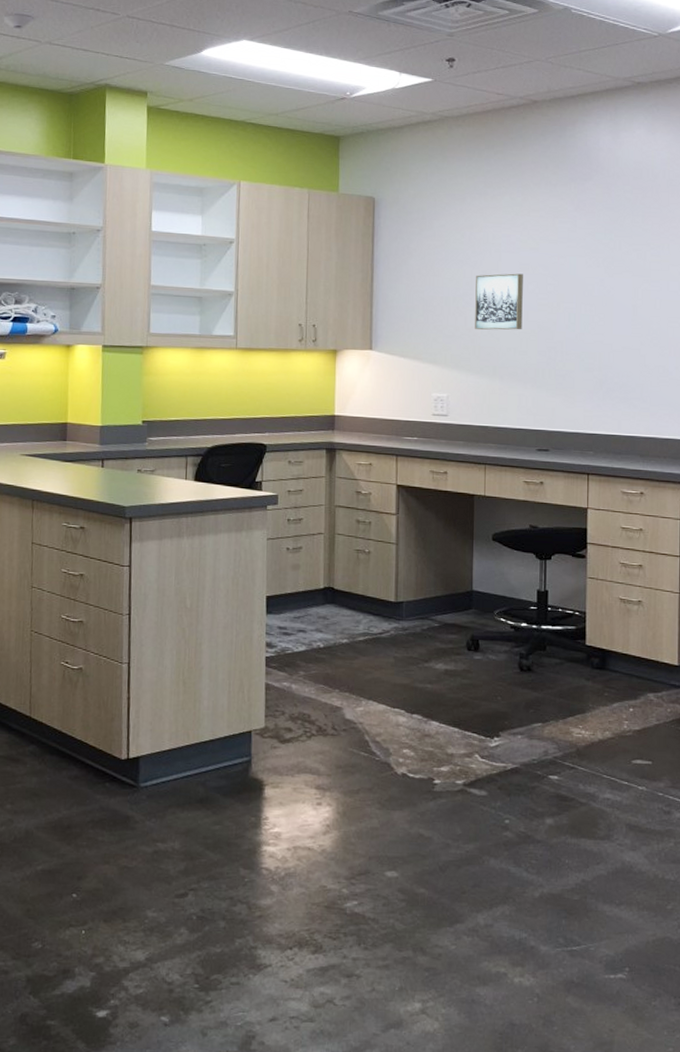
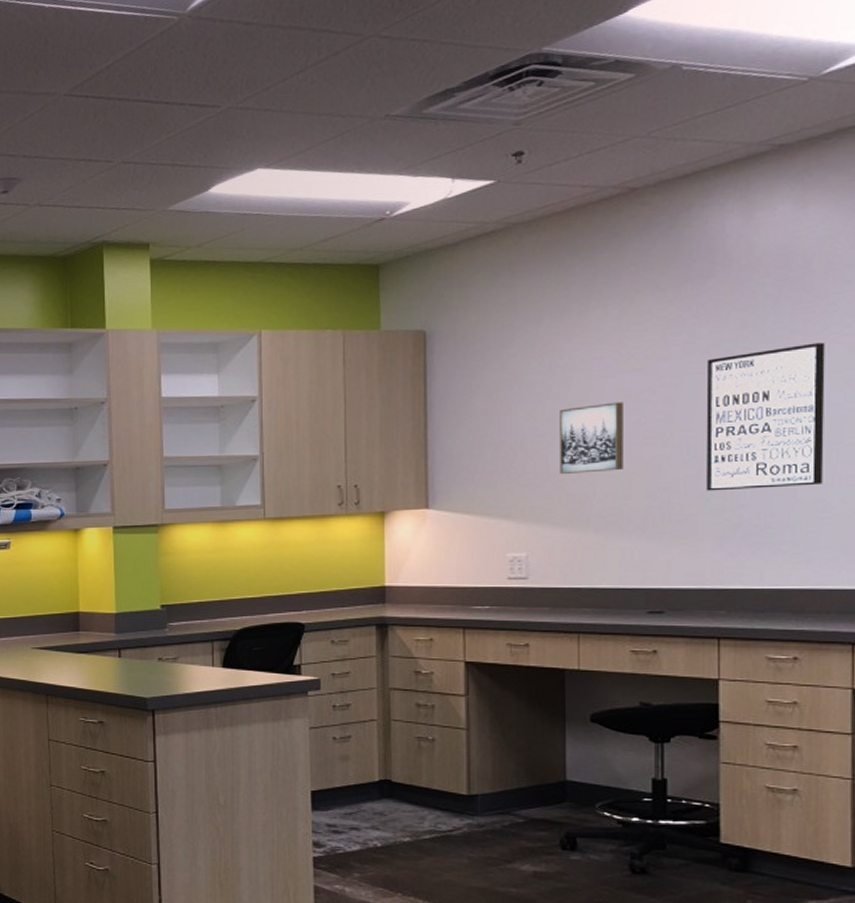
wall art: none [582,241,666,354] -> present [706,342,825,491]

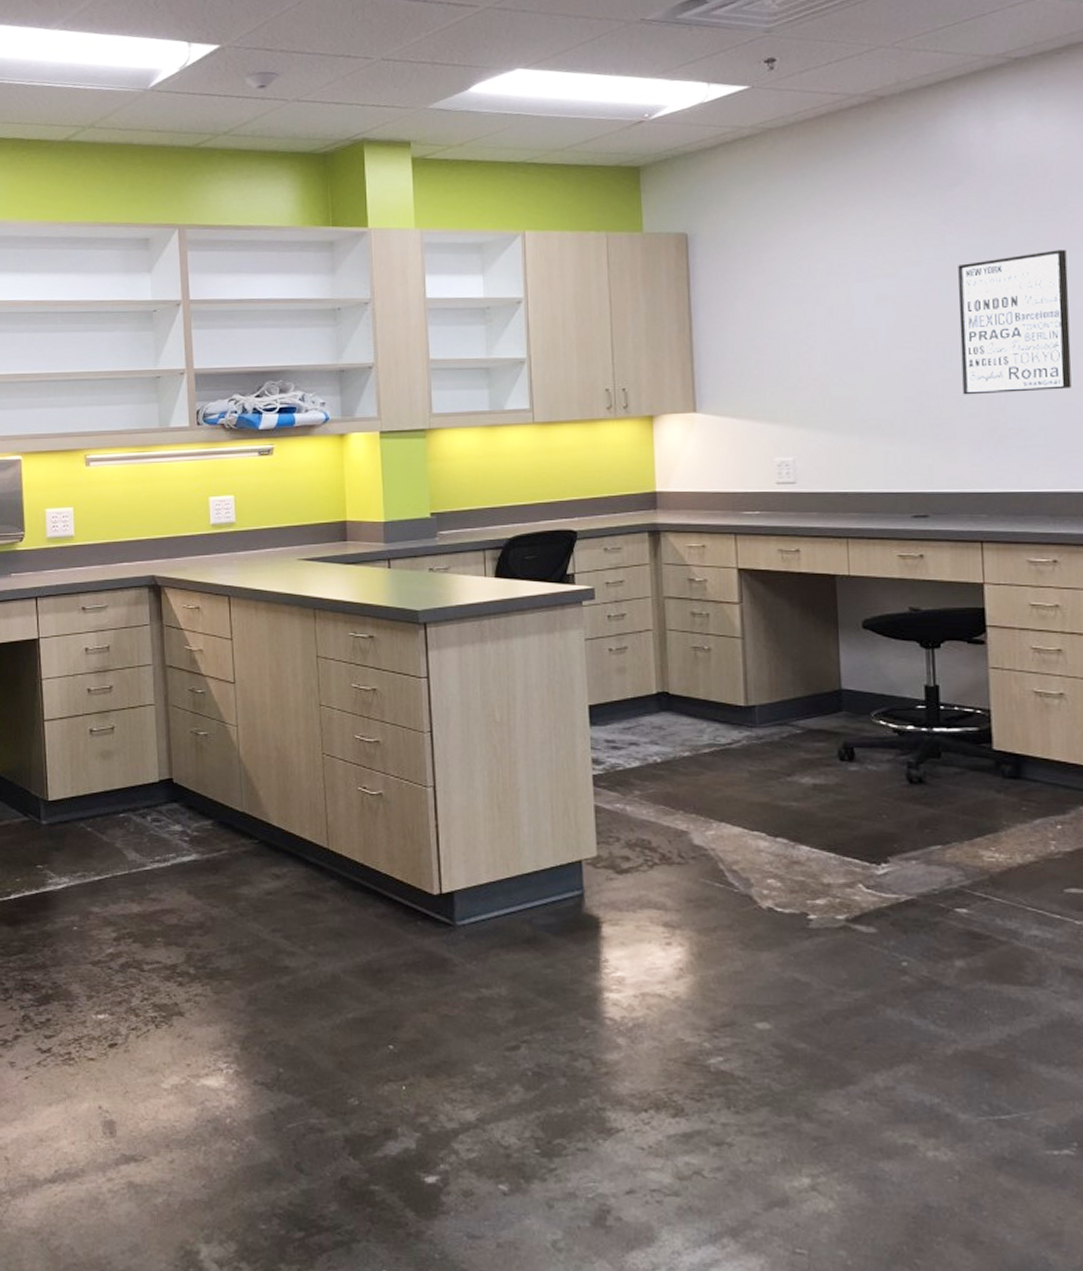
wall art: present [560,402,624,474] -> none [820,306,883,377]

